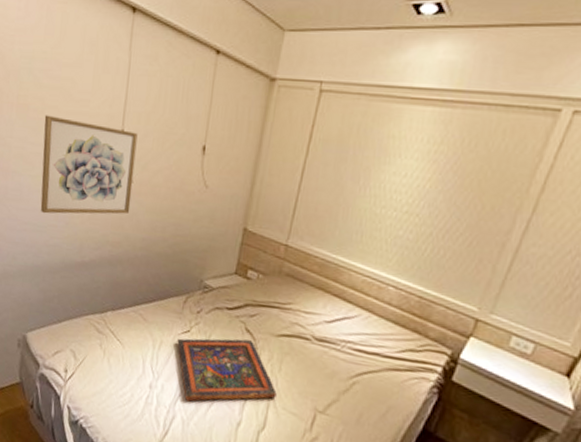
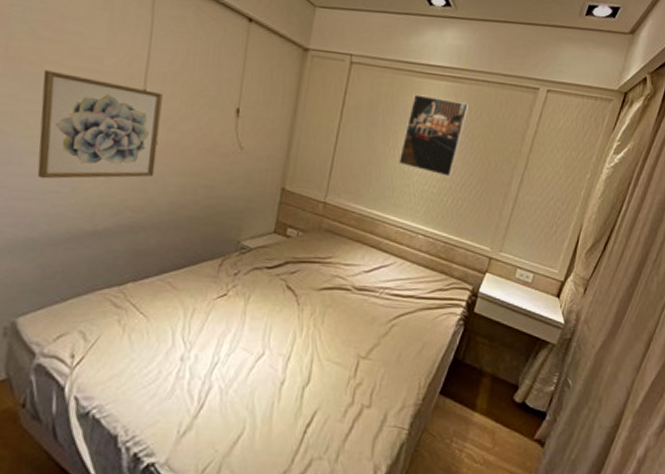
painted panel: present [177,338,277,402] -> none [212,297,320,368]
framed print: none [369,124,462,221] -> present [398,94,470,177]

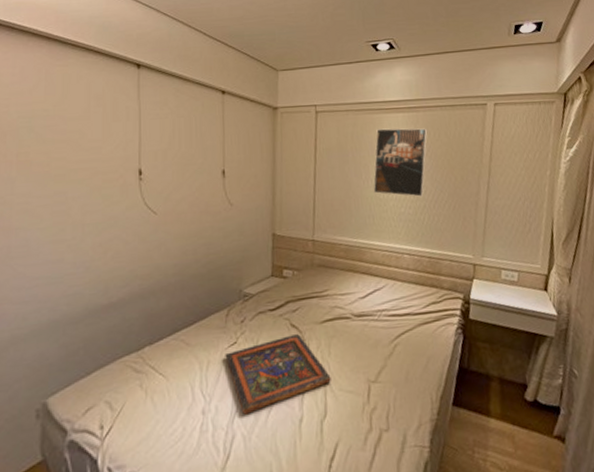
wall art: present [37,70,163,179] -> none [51,167,157,264]
painted panel: none [212,297,320,368] -> present [225,334,331,415]

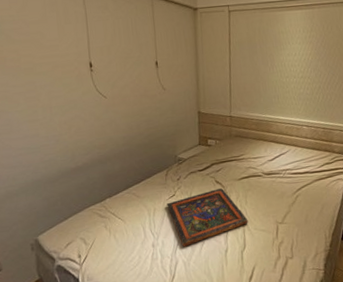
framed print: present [373,128,428,197] -> none [277,22,322,80]

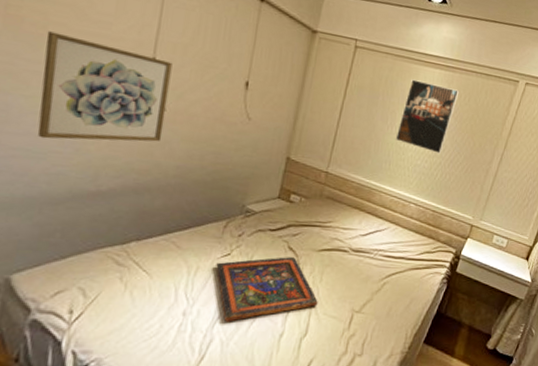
wall art: none [21,61,109,138] -> present [37,31,173,142]
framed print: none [277,22,322,80] -> present [395,79,460,154]

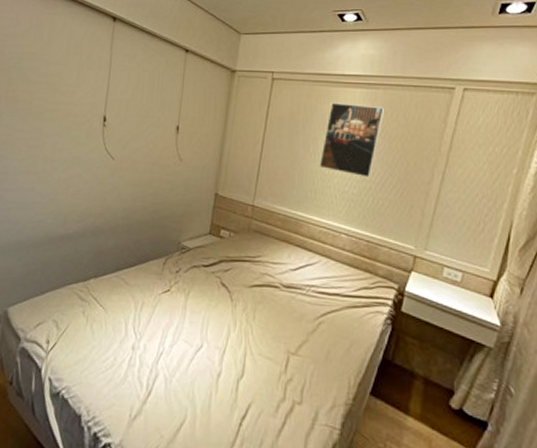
wall art: present [37,31,173,142] -> none [25,105,119,193]
painted panel: present [216,257,318,322] -> none [158,293,252,359]

